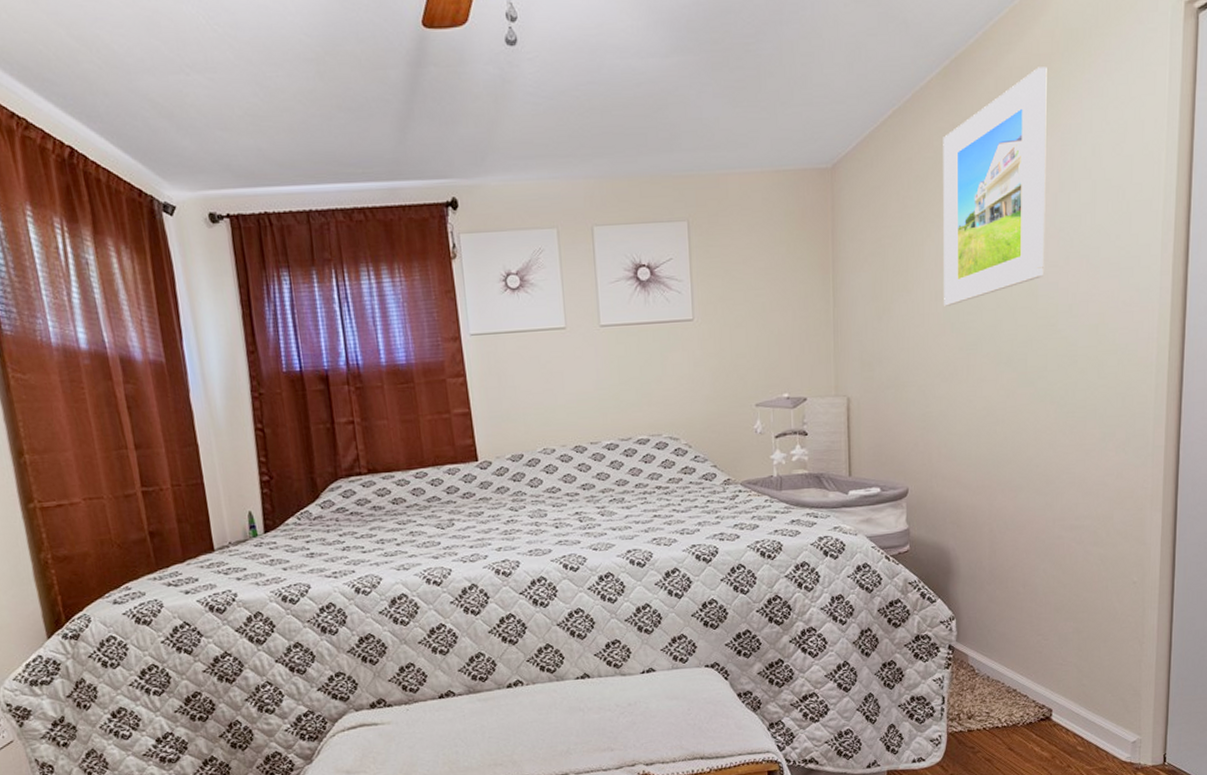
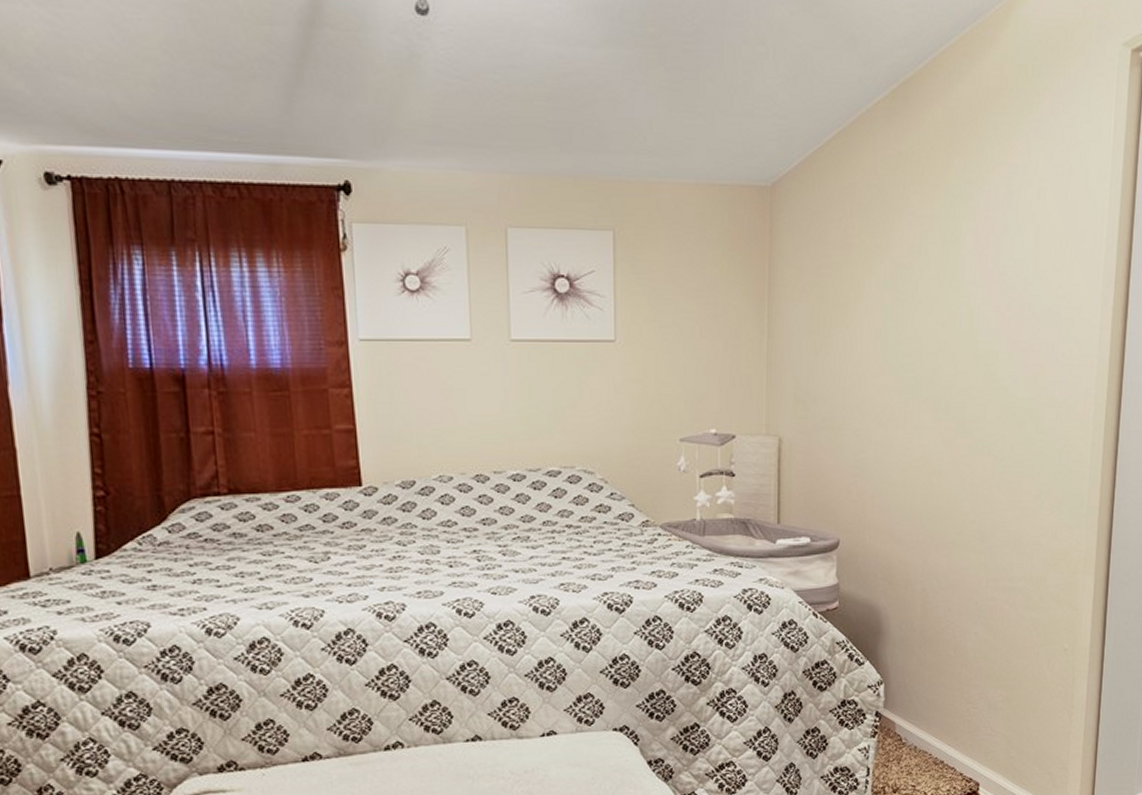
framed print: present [943,67,1047,306] -> none [883,101,996,346]

